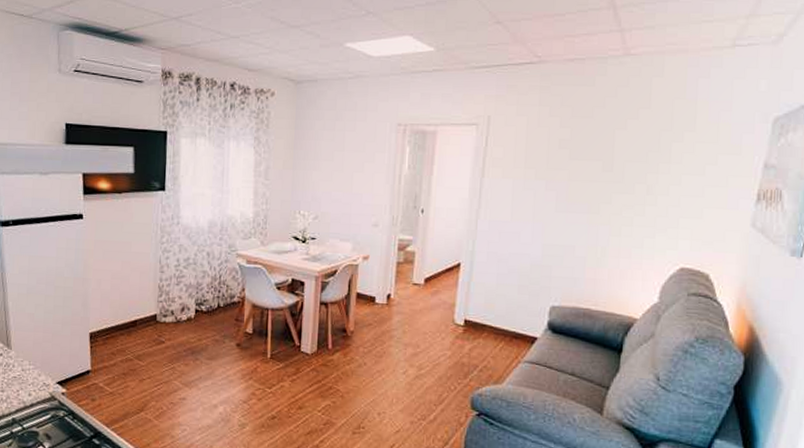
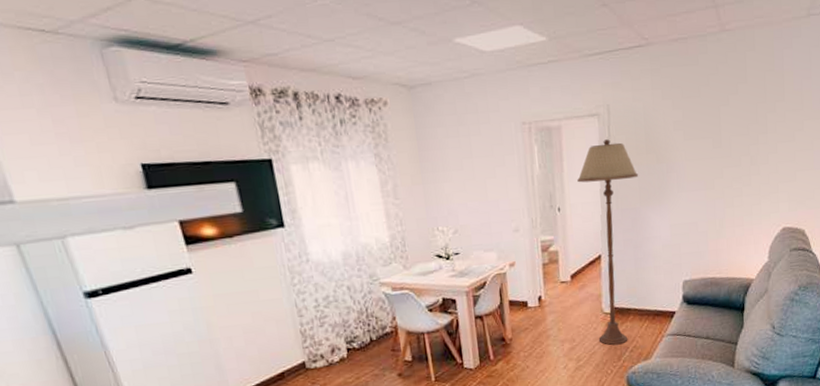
floor lamp: none [446,149,514,361] -> present [577,139,639,345]

